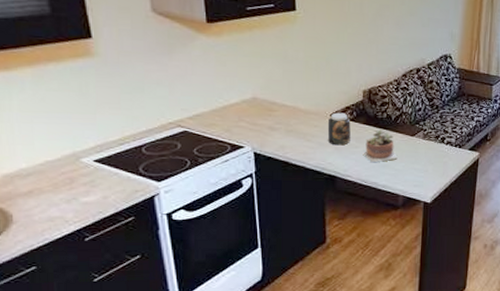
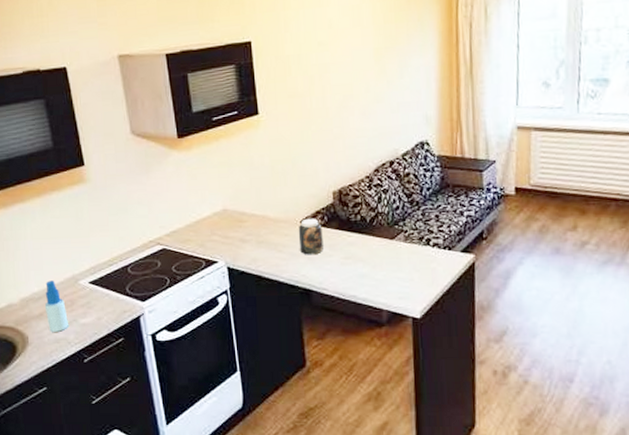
spray bottle: none [35,157,66,210] -> present [44,280,68,332]
succulent plant: present [364,128,398,163] -> none [339,233,377,273]

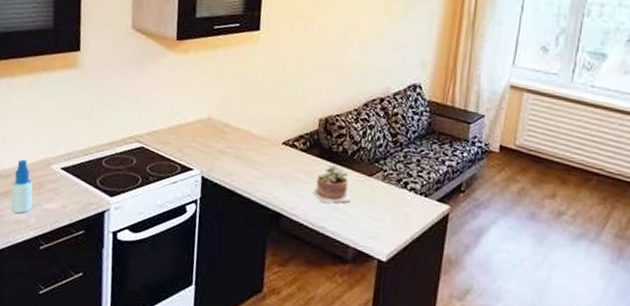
jar: present [298,218,324,255] -> none [277,141,303,179]
succulent plant: none [339,233,377,273] -> present [314,164,351,203]

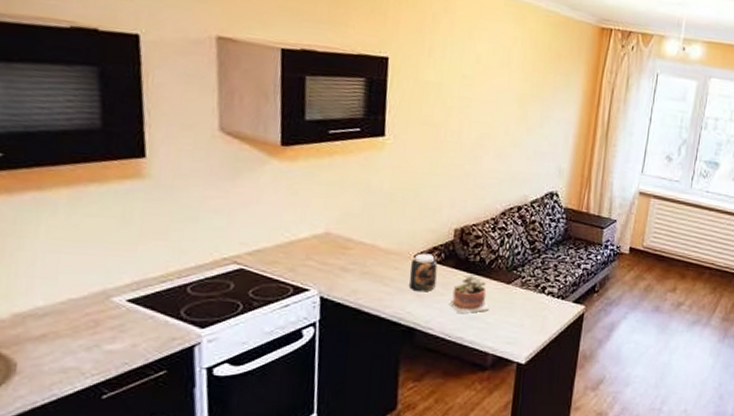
spray bottle: present [11,159,33,214] -> none [51,293,86,359]
jar: none [277,141,303,179] -> present [409,253,438,292]

